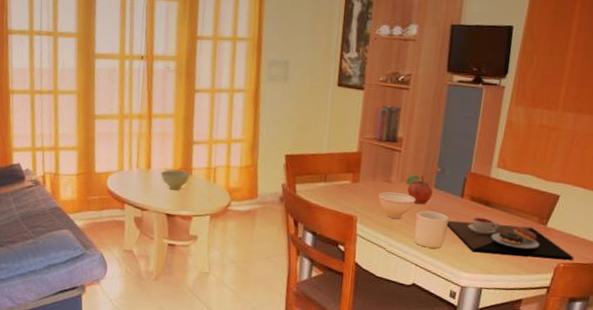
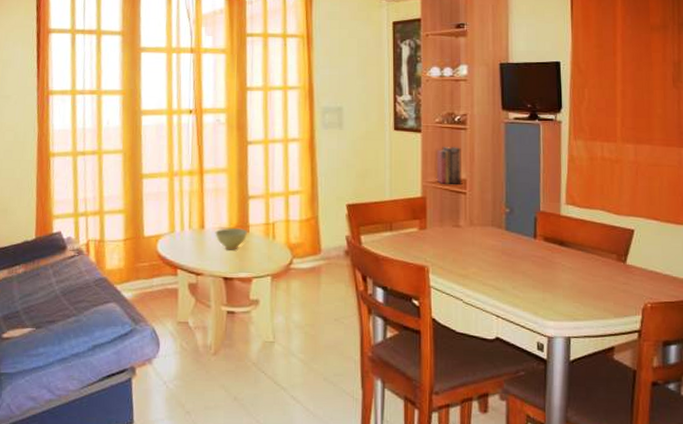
bowl: present [378,192,416,219] -> none [449,237,488,266]
fruit: present [406,174,433,205] -> none [475,217,504,249]
mug: present [414,210,449,249] -> none [491,255,525,296]
place setting: present [446,217,574,260] -> none [523,258,660,299]

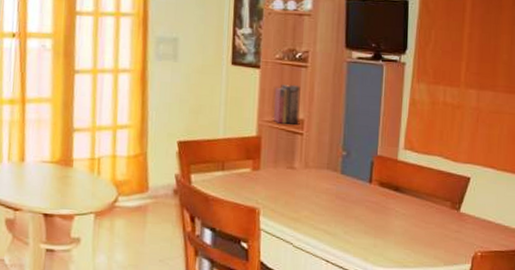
bowl: present [215,228,248,250] -> none [36,162,72,186]

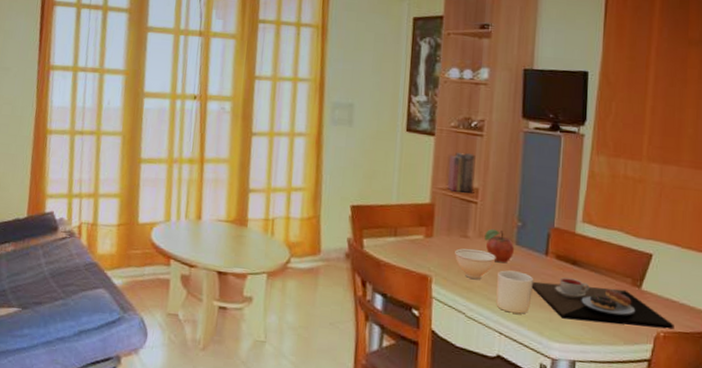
bowl: none [282,179,322,209] -> present [455,248,496,279]
fruit: none [310,159,339,193] -> present [484,228,514,263]
mug: none [322,199,358,241] -> present [496,270,533,314]
place setting: none [356,204,491,248] -> present [531,277,675,328]

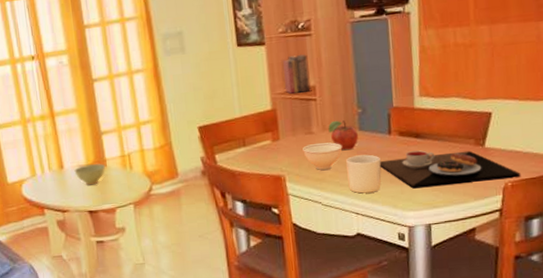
bowl: none [211,221,246,244] -> present [74,163,106,186]

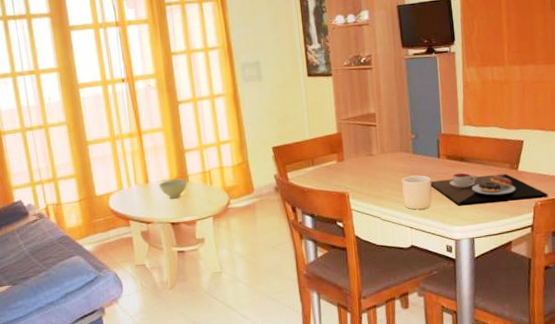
books: present [283,54,311,94] -> none [347,85,371,120]
bowl: present [303,142,343,170] -> none [364,163,399,188]
fruit: present [328,120,358,150] -> none [386,144,412,171]

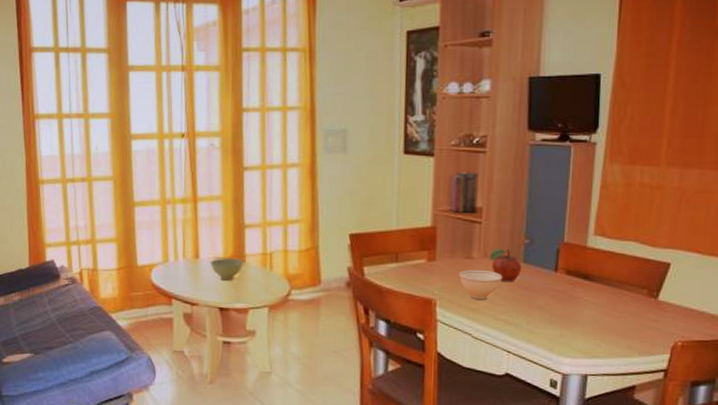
books: none [347,85,371,120] -> present [450,171,479,214]
bowl: none [364,163,399,188] -> present [459,269,503,300]
fruit: none [386,144,412,171] -> present [490,248,521,282]
mug: present [402,175,432,210] -> none [503,289,542,332]
place setting: present [430,172,548,206] -> none [540,293,693,338]

